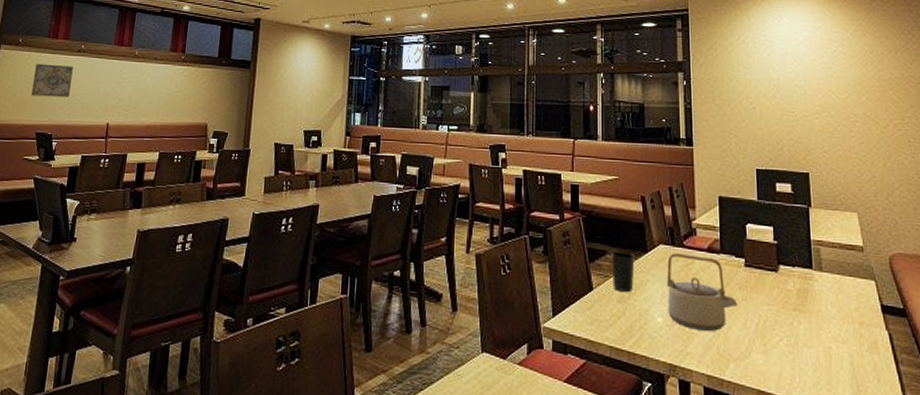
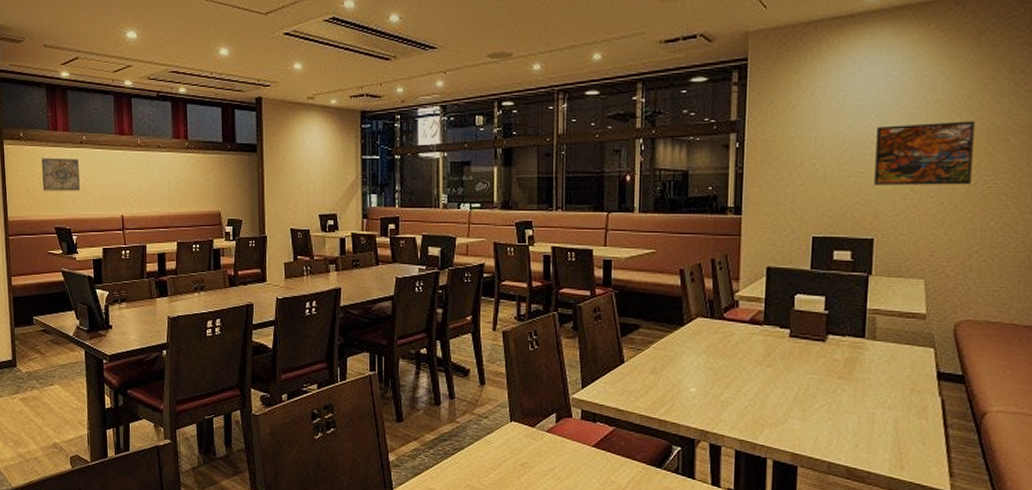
cup: present [611,251,635,292] -> none [644,325,670,364]
teapot: present [666,253,738,332] -> none [702,326,779,400]
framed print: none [800,71,883,127] -> present [874,121,975,185]

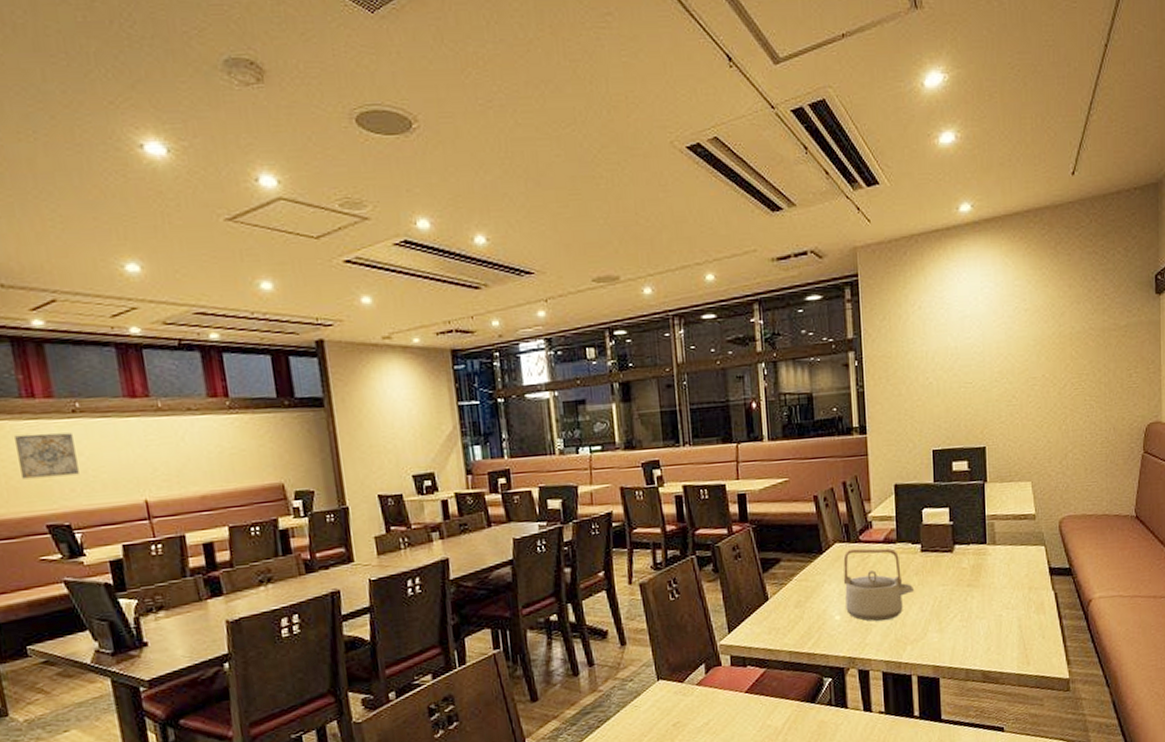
teapot: none [702,326,779,400] -> present [843,548,915,621]
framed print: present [874,121,975,185] -> none [979,327,1061,395]

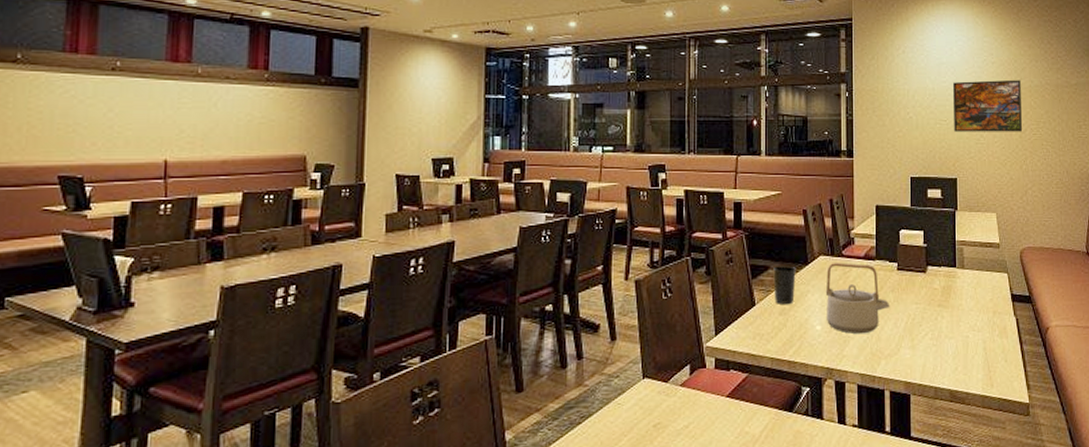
wall art: present [15,433,79,479] -> none [45,86,106,130]
cup: none [785,556,811,597] -> present [773,266,796,304]
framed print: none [979,327,1061,395] -> present [953,79,1022,132]

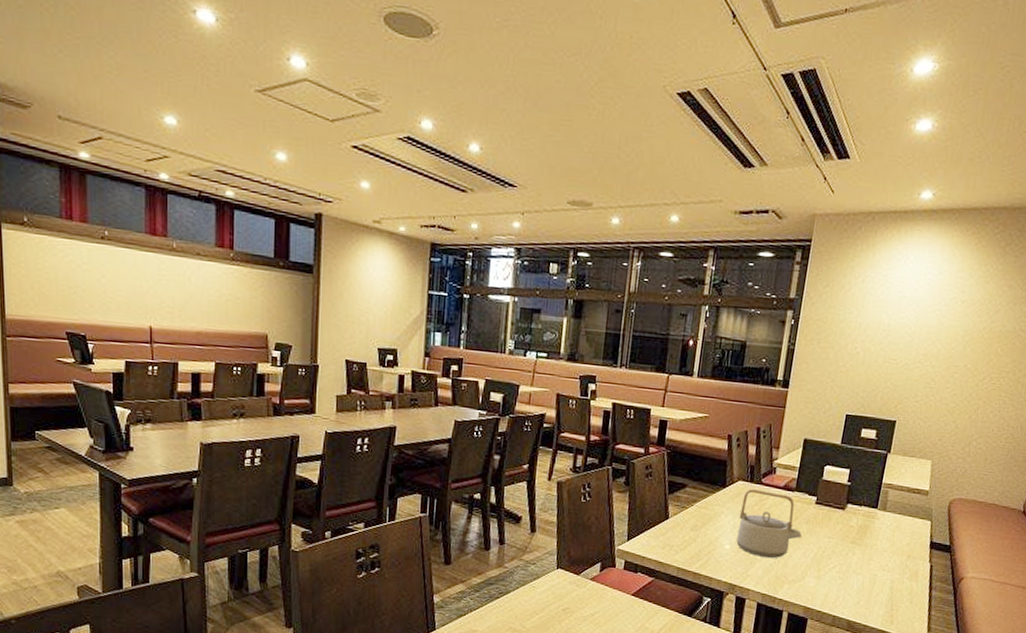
cup: present [773,266,796,304] -> none [688,485,713,522]
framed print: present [953,79,1022,132] -> none [903,319,991,380]

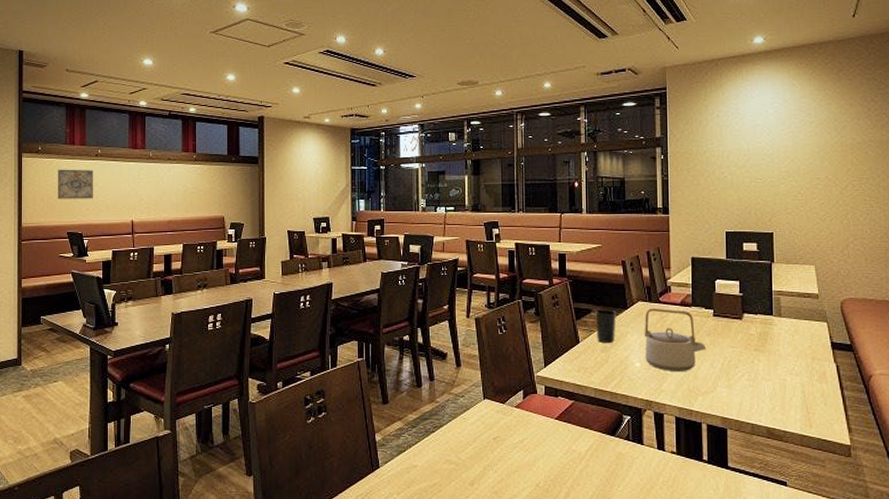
wall art: none [51,250,99,294] -> present [58,169,93,199]
cup: none [688,485,713,522] -> present [595,310,616,343]

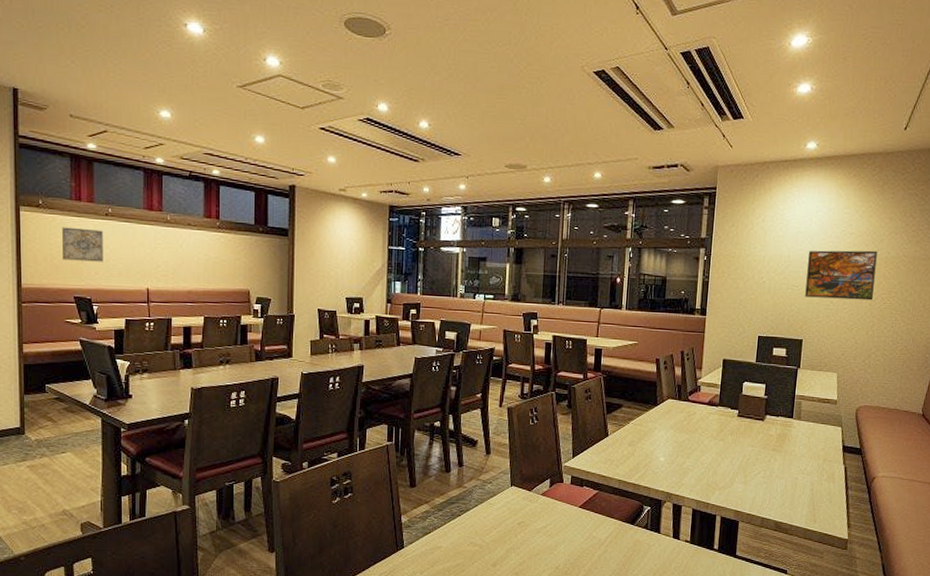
cup: present [595,310,616,343] -> none [625,405,646,437]
teapot: present [644,308,707,372] -> none [670,406,728,468]
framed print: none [769,138,842,189] -> present [805,250,878,301]

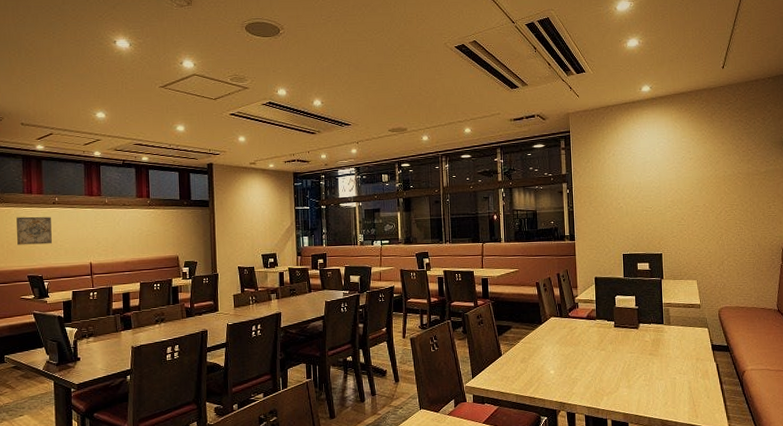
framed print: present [805,250,878,301] -> none [657,171,718,216]

